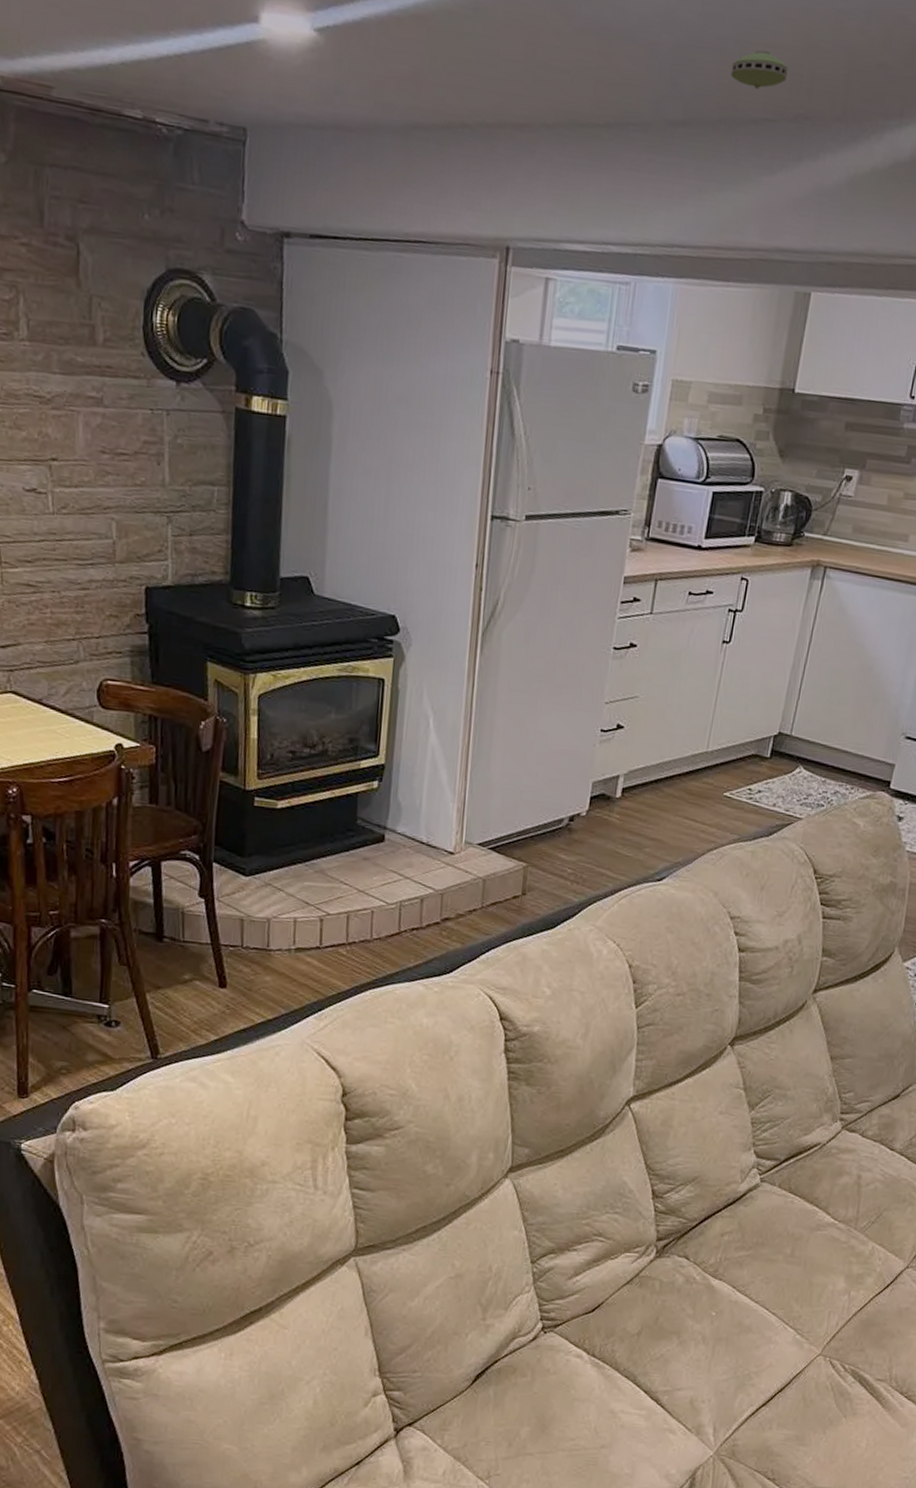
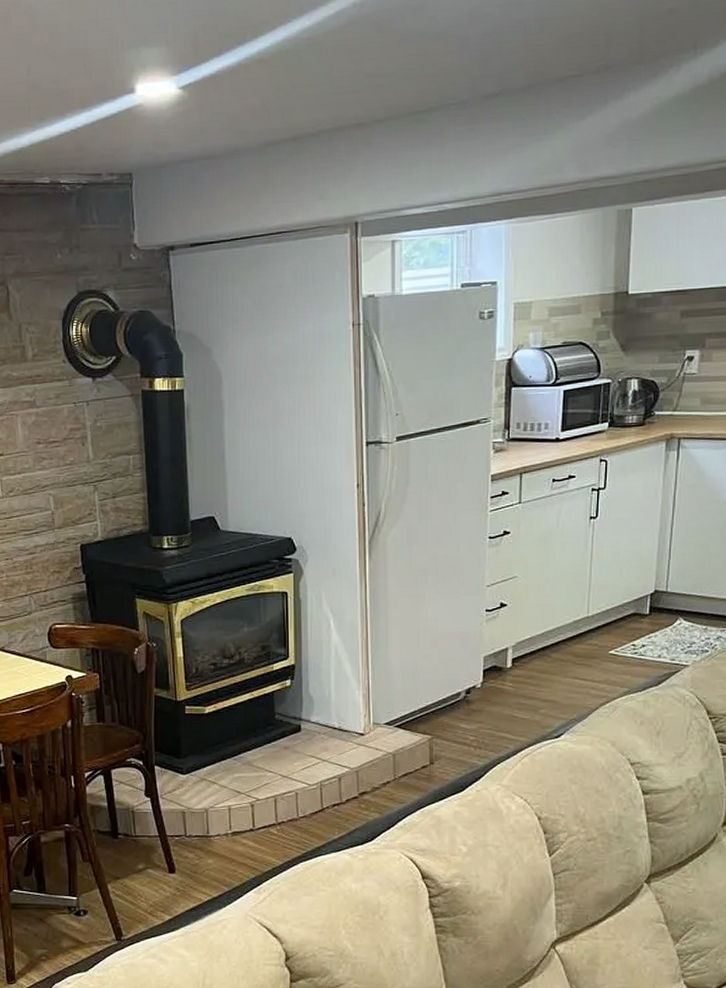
smoke detector: present [730,49,788,90] -> none [534,21,585,54]

